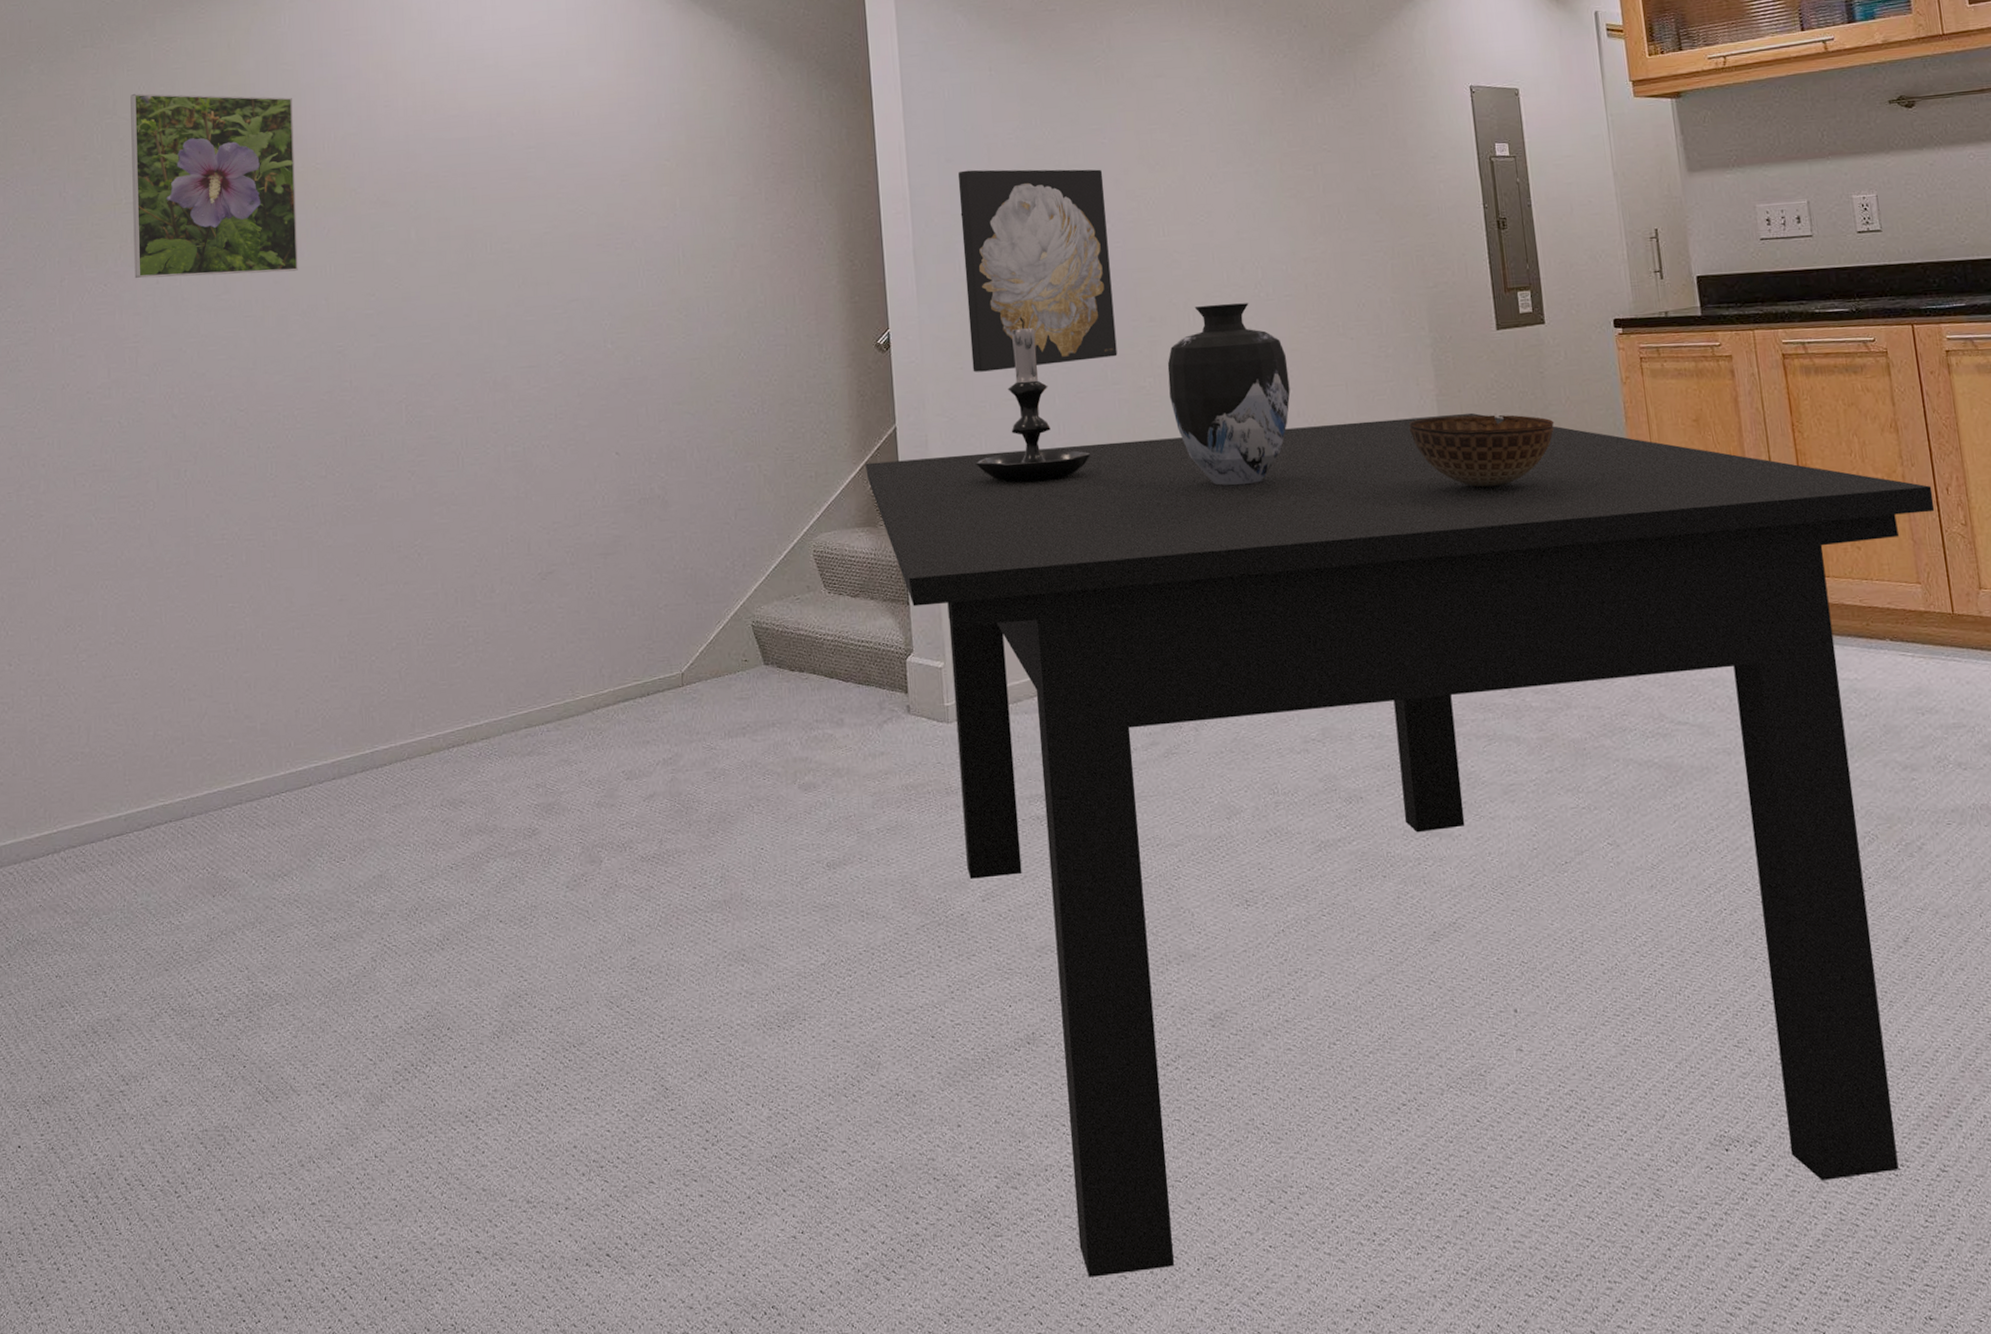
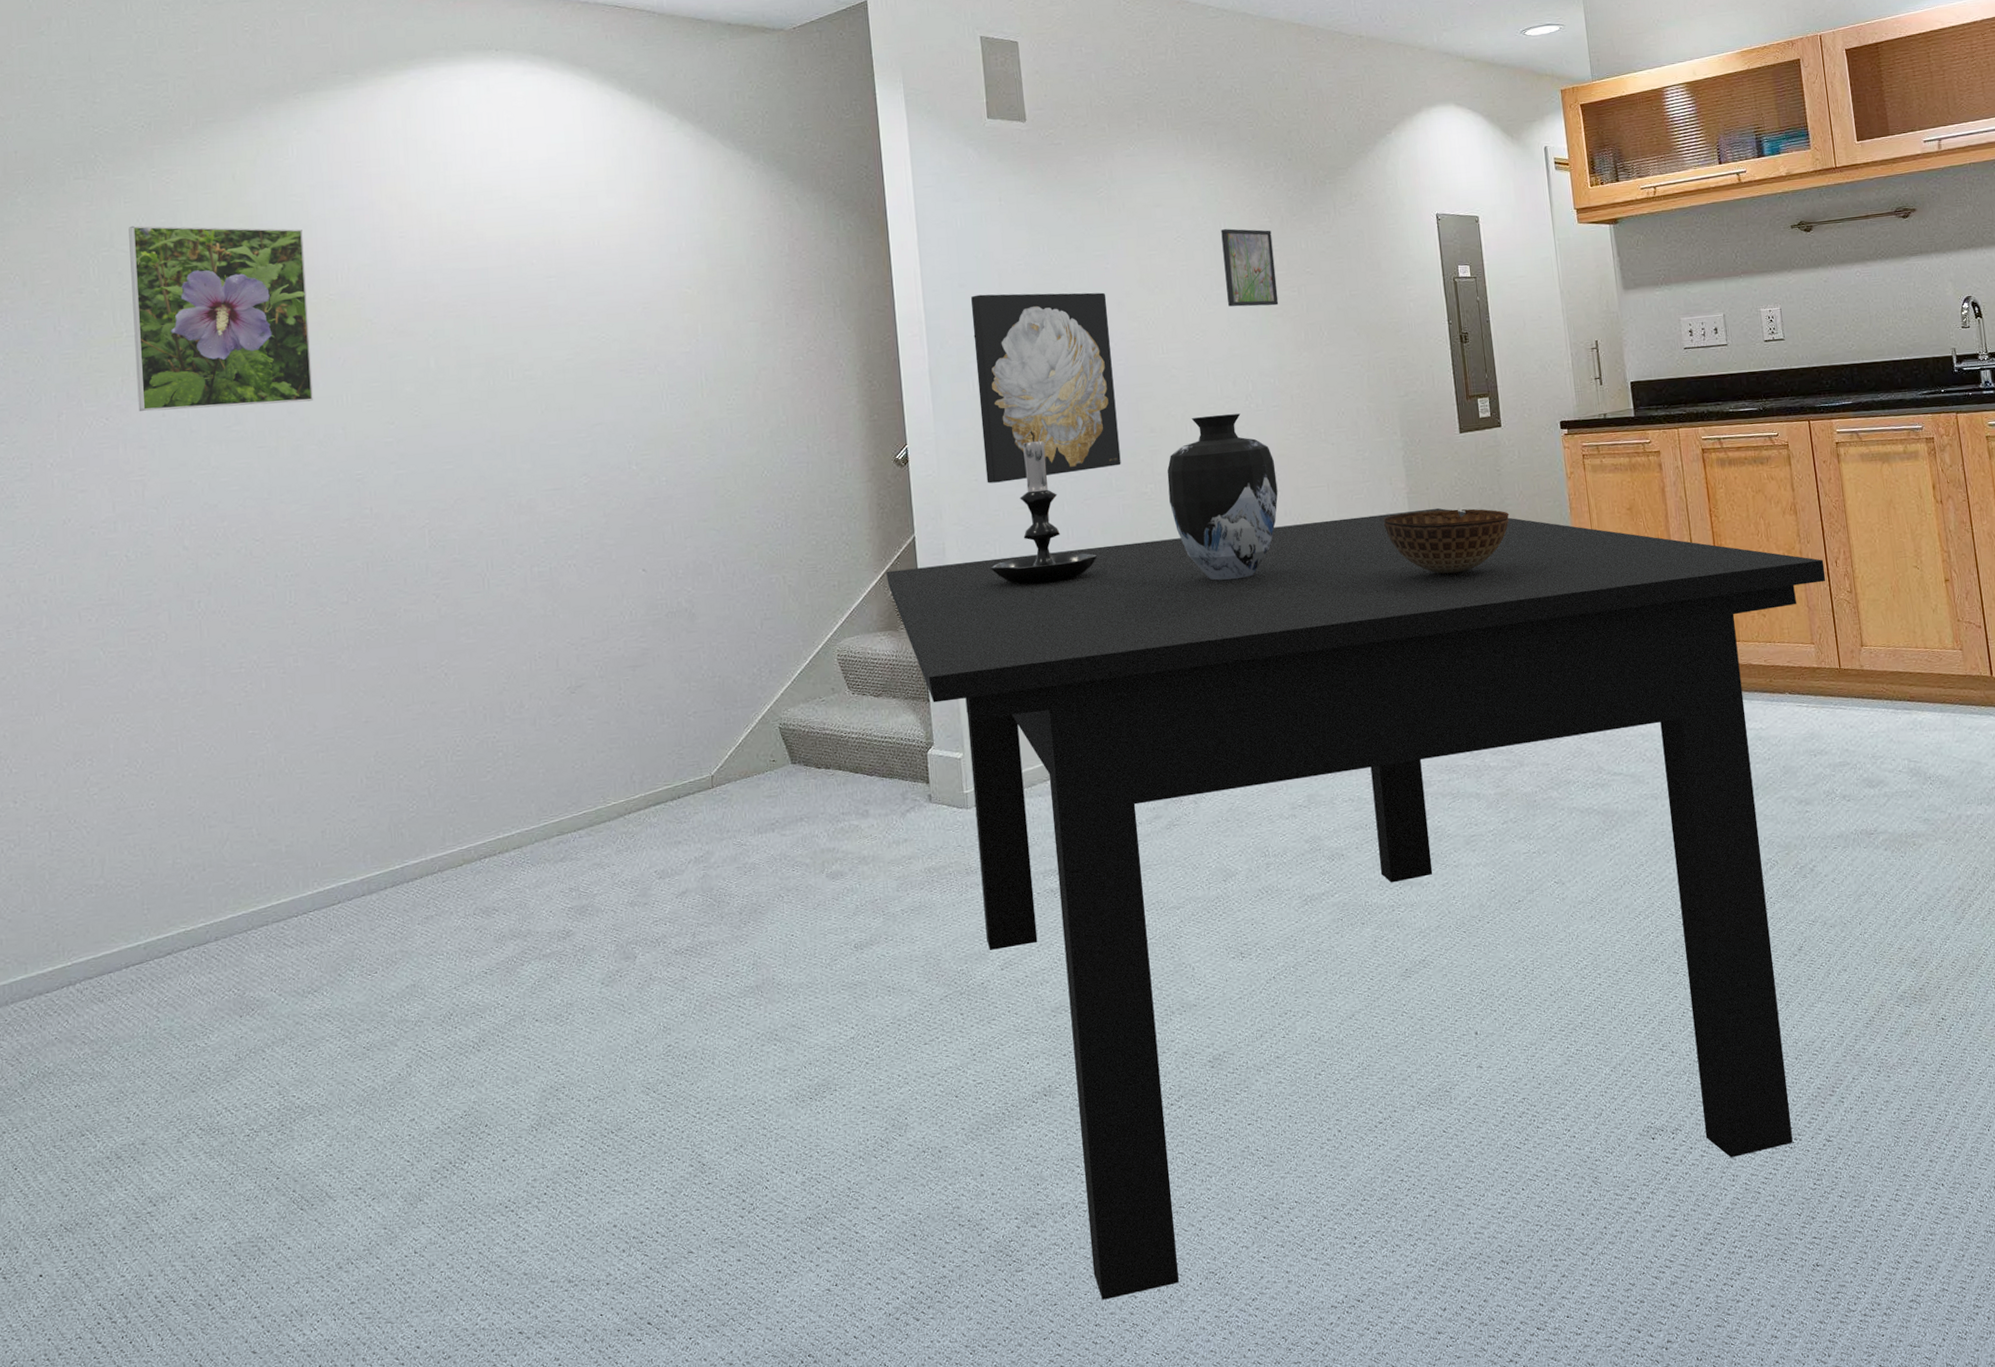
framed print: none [1228,101,1292,187] -> present [1221,228,1279,307]

